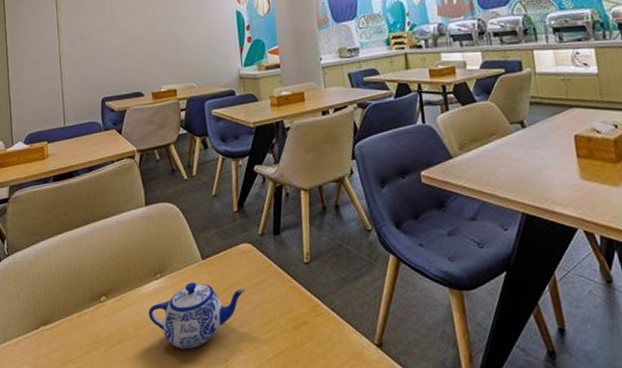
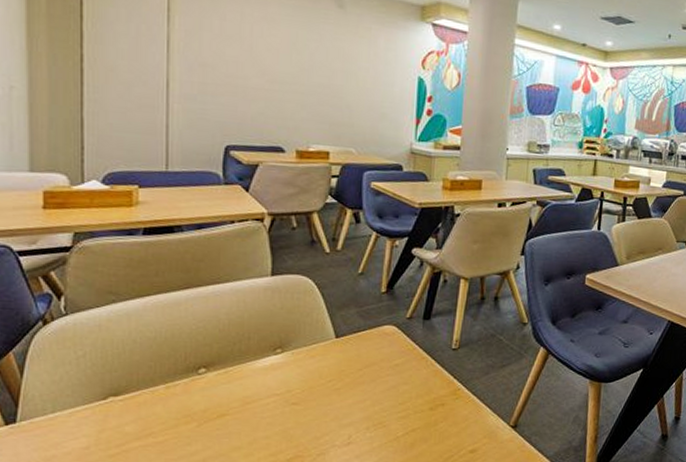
teapot: present [149,282,245,349] -> none [261,359,382,426]

